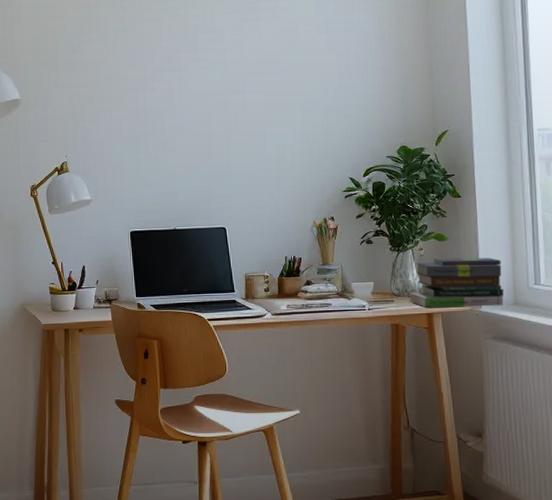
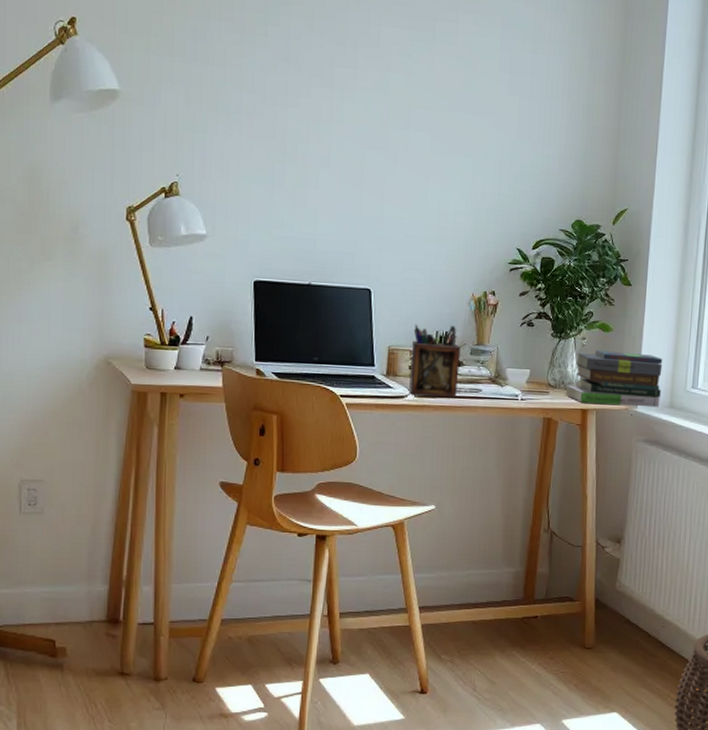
desk organizer: none [265,250,309,314] -> present [409,324,460,398]

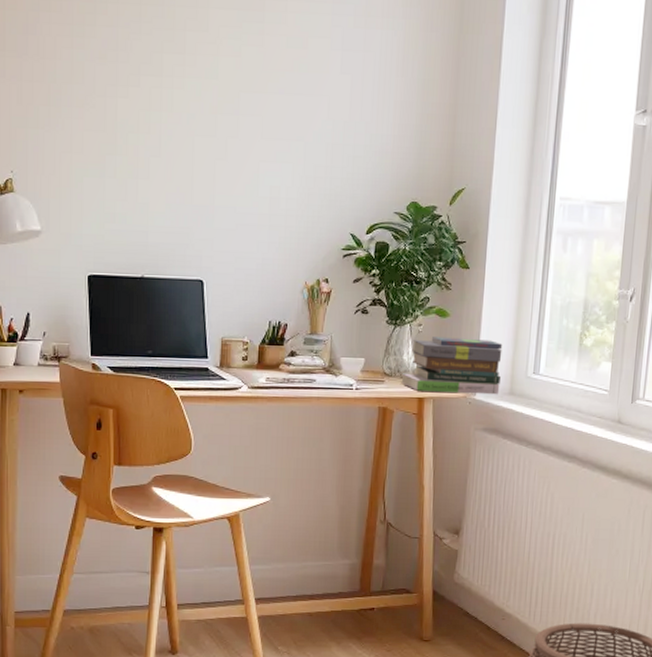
desk organizer: present [409,324,460,398] -> none [243,315,294,389]

